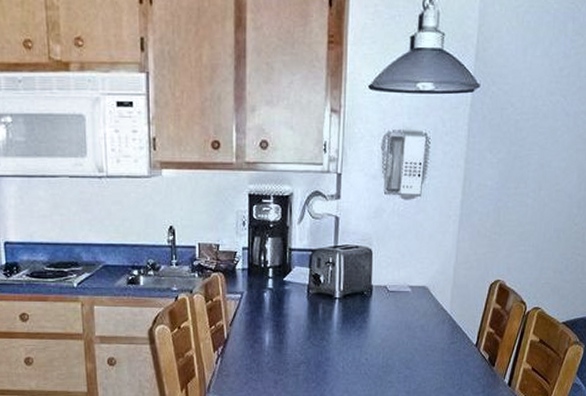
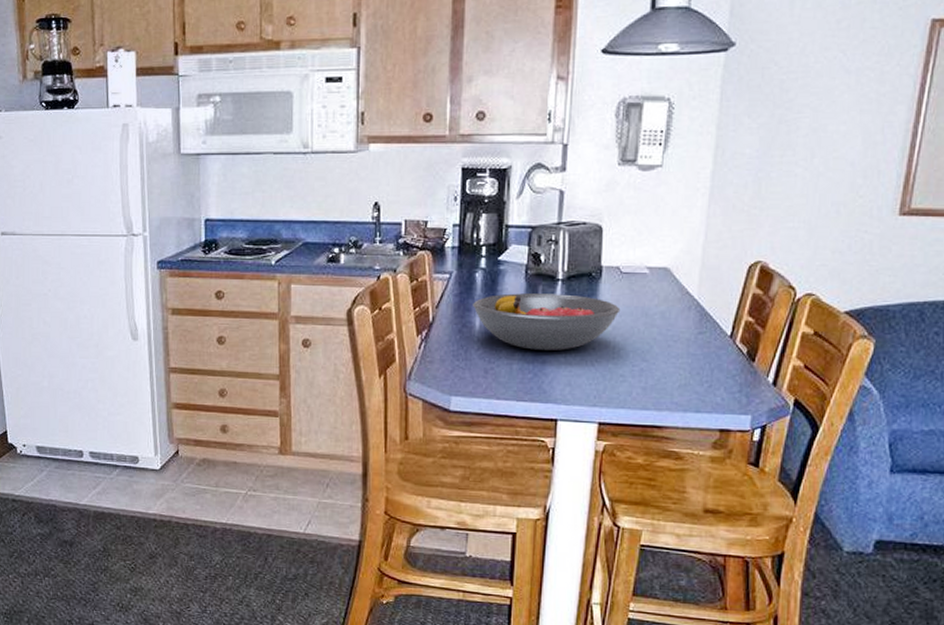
fruit bowl: none [263,311,388,362] -> present [473,293,621,350]

